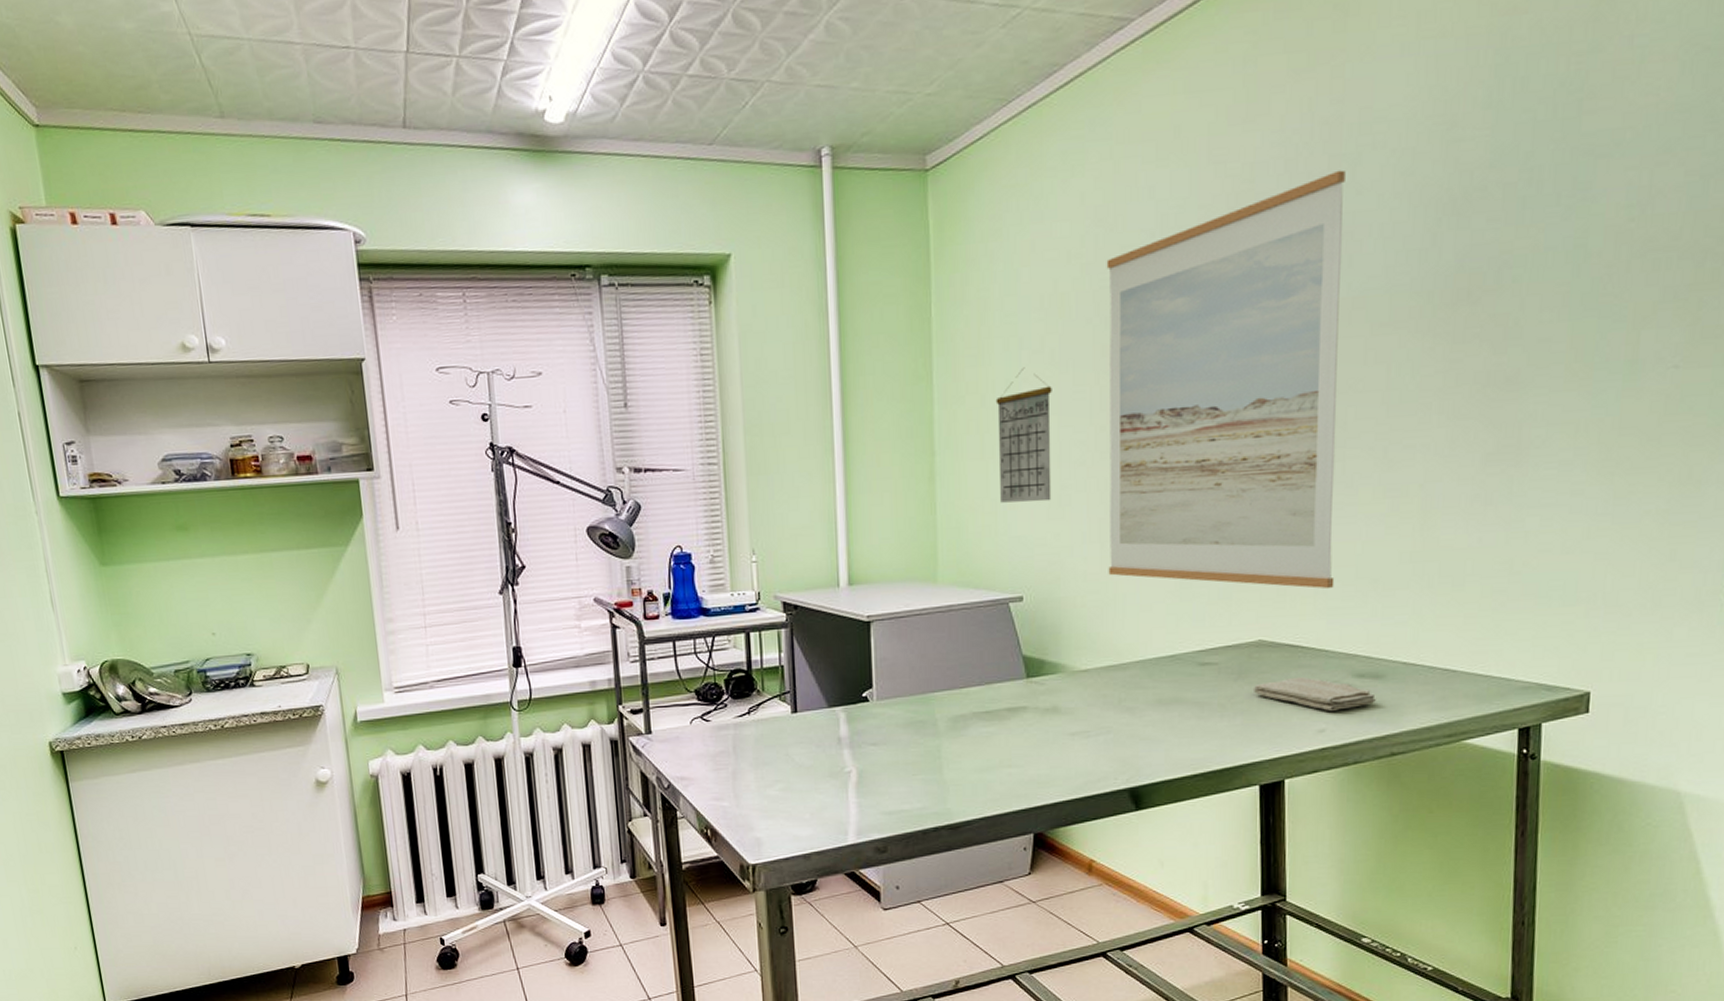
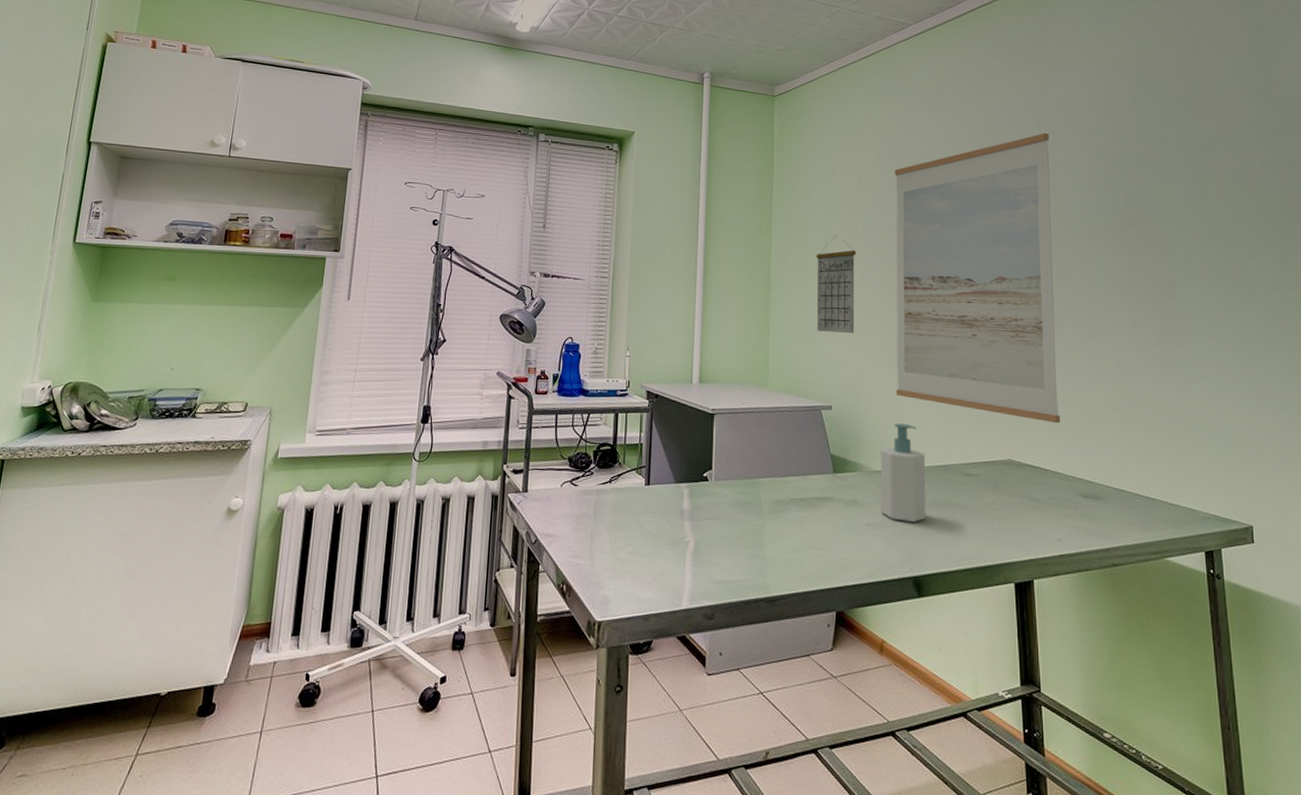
soap bottle: none [1087,609,1148,727] -> present [880,423,926,522]
washcloth: present [1254,676,1376,711] -> none [1007,492,1098,524]

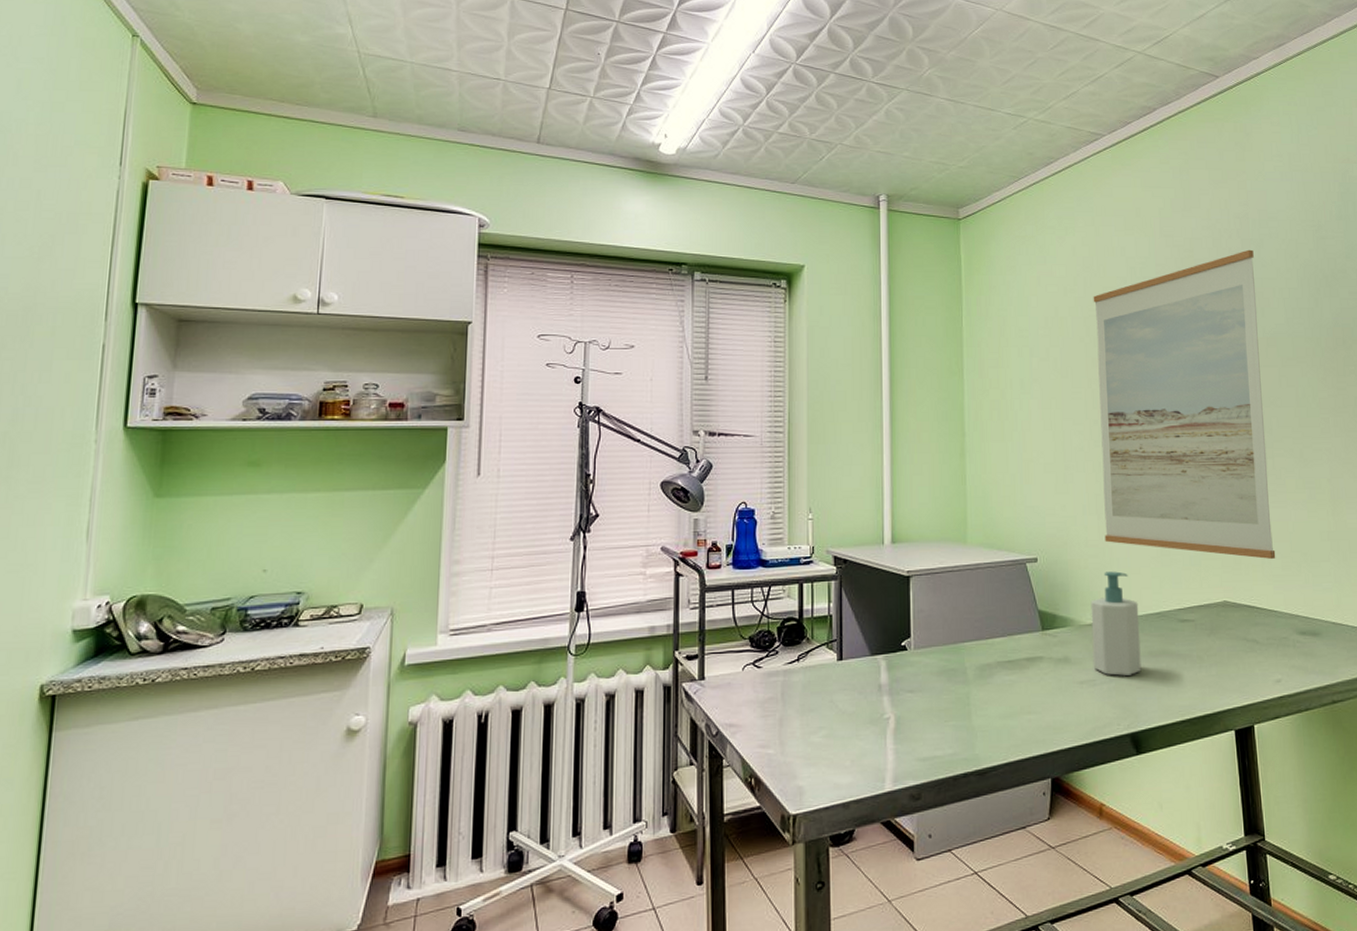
calendar: present [816,235,856,334] -> none [1013,371,1058,479]

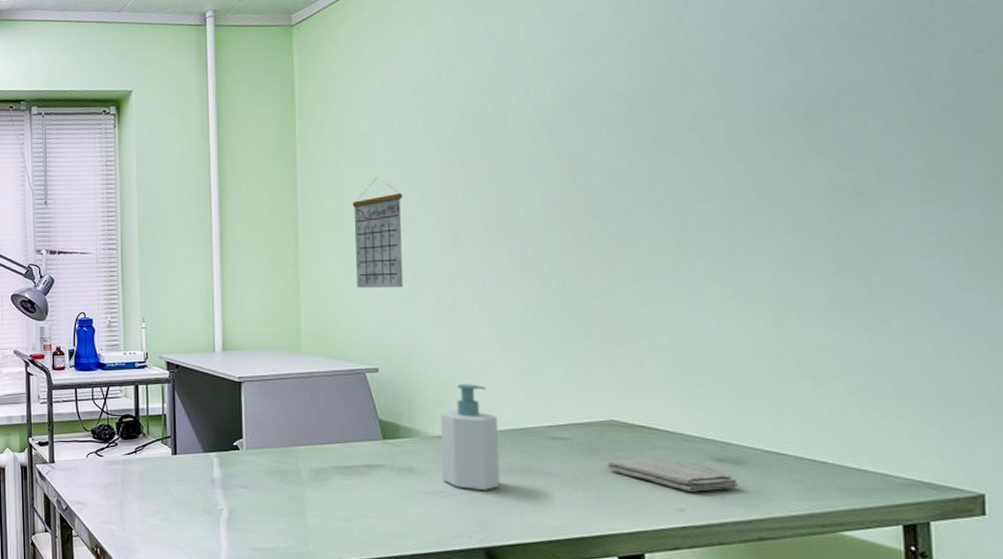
calendar: none [1013,371,1058,479] -> present [352,177,404,289]
wall art: present [1093,249,1276,559] -> none [449,15,686,376]
washcloth: none [1224,633,1316,663] -> present [608,456,738,492]

